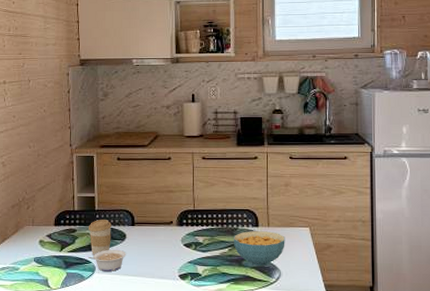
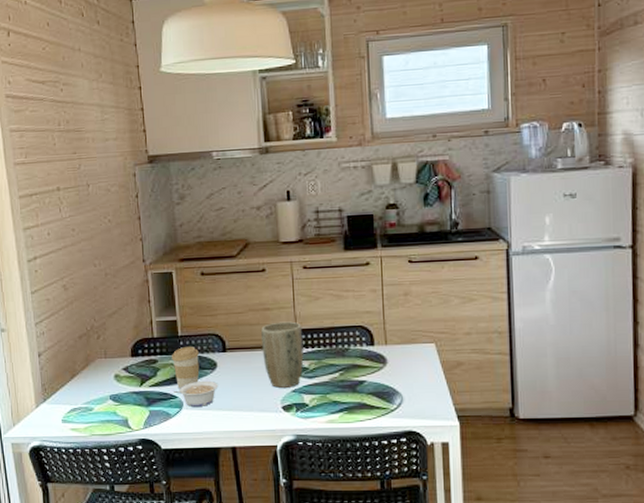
plant pot: none [165,202,199,259] -> present [261,321,304,388]
cereal bowl: present [233,231,285,266] -> none [344,350,407,391]

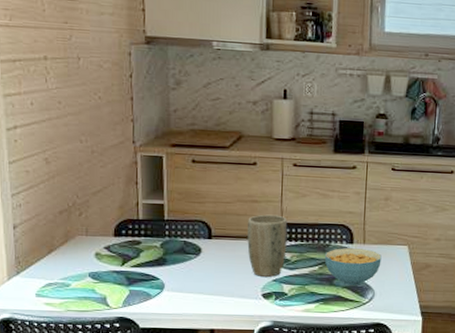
coffee cup: present [172,347,200,389] -> none [156,231,184,271]
legume: present [174,380,219,407] -> none [156,264,201,289]
cereal bowl: none [344,350,407,391] -> present [324,248,382,285]

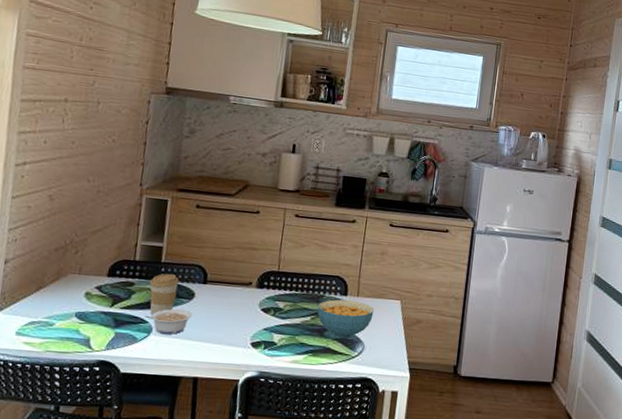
coffee cup: none [156,231,184,271] -> present [150,274,179,314]
legume: none [156,264,201,289] -> present [145,308,192,334]
plant pot: present [247,214,288,277] -> none [241,262,284,326]

